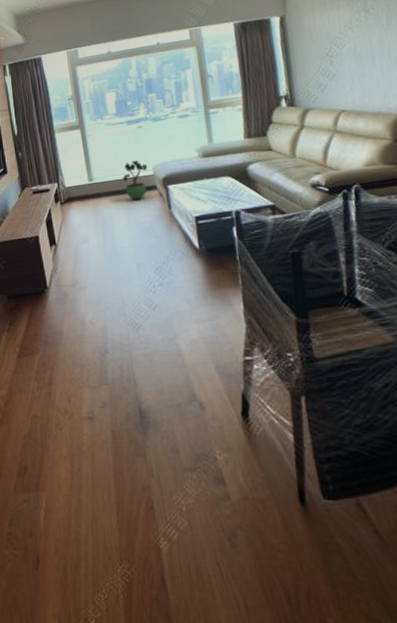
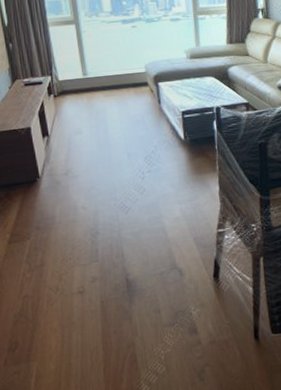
potted plant: present [122,160,148,200] -> none [116,58,141,95]

